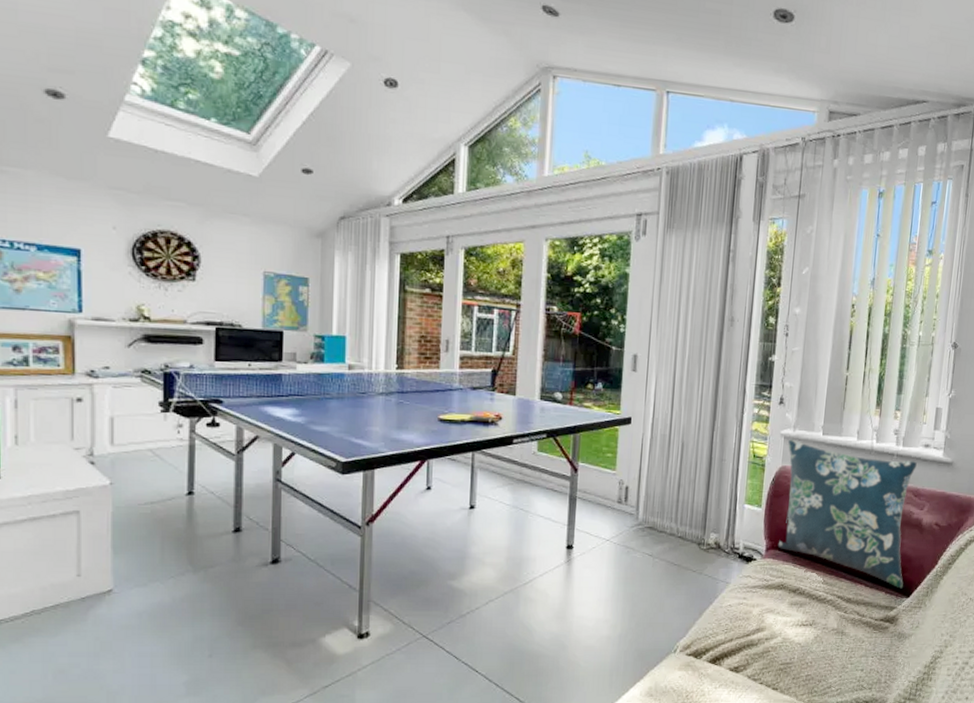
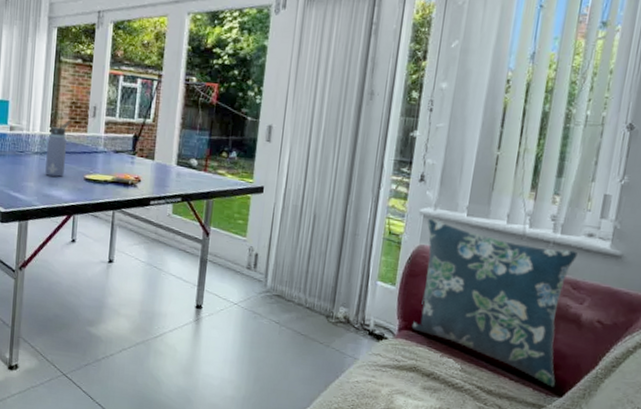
water bottle: none [393,357,420,419] -> present [45,122,70,177]

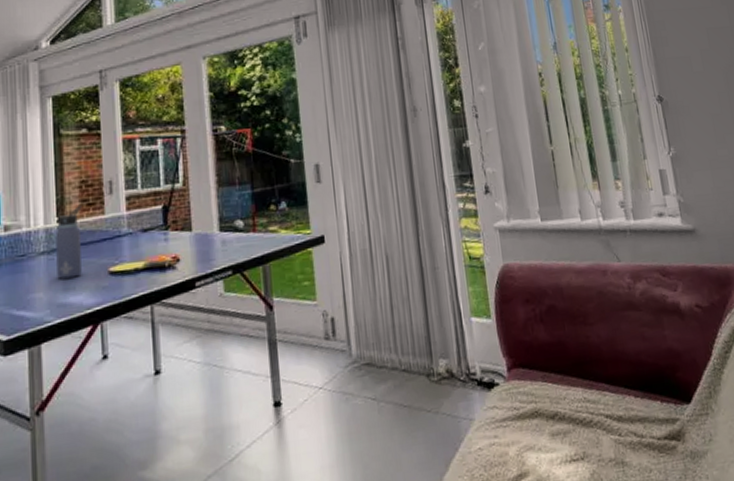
pillow: present [411,218,578,387] -> none [504,231,680,394]

